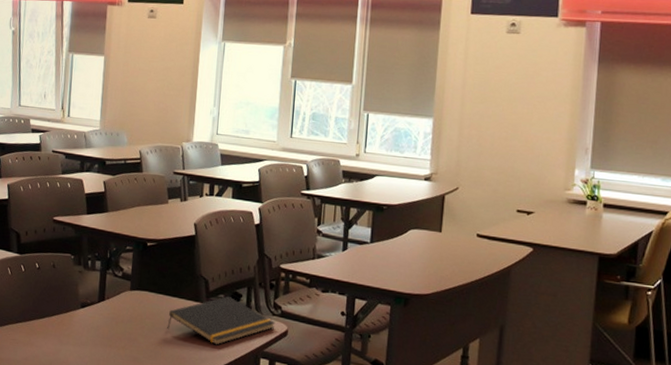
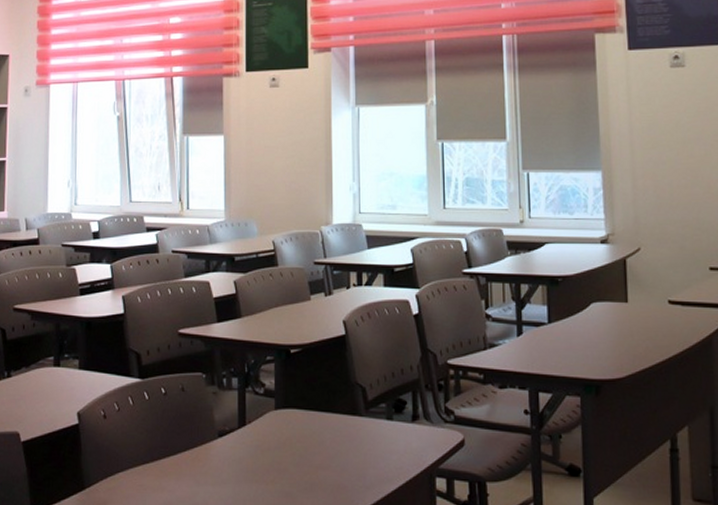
notepad: present [167,296,276,345] -> none [322,405,449,467]

